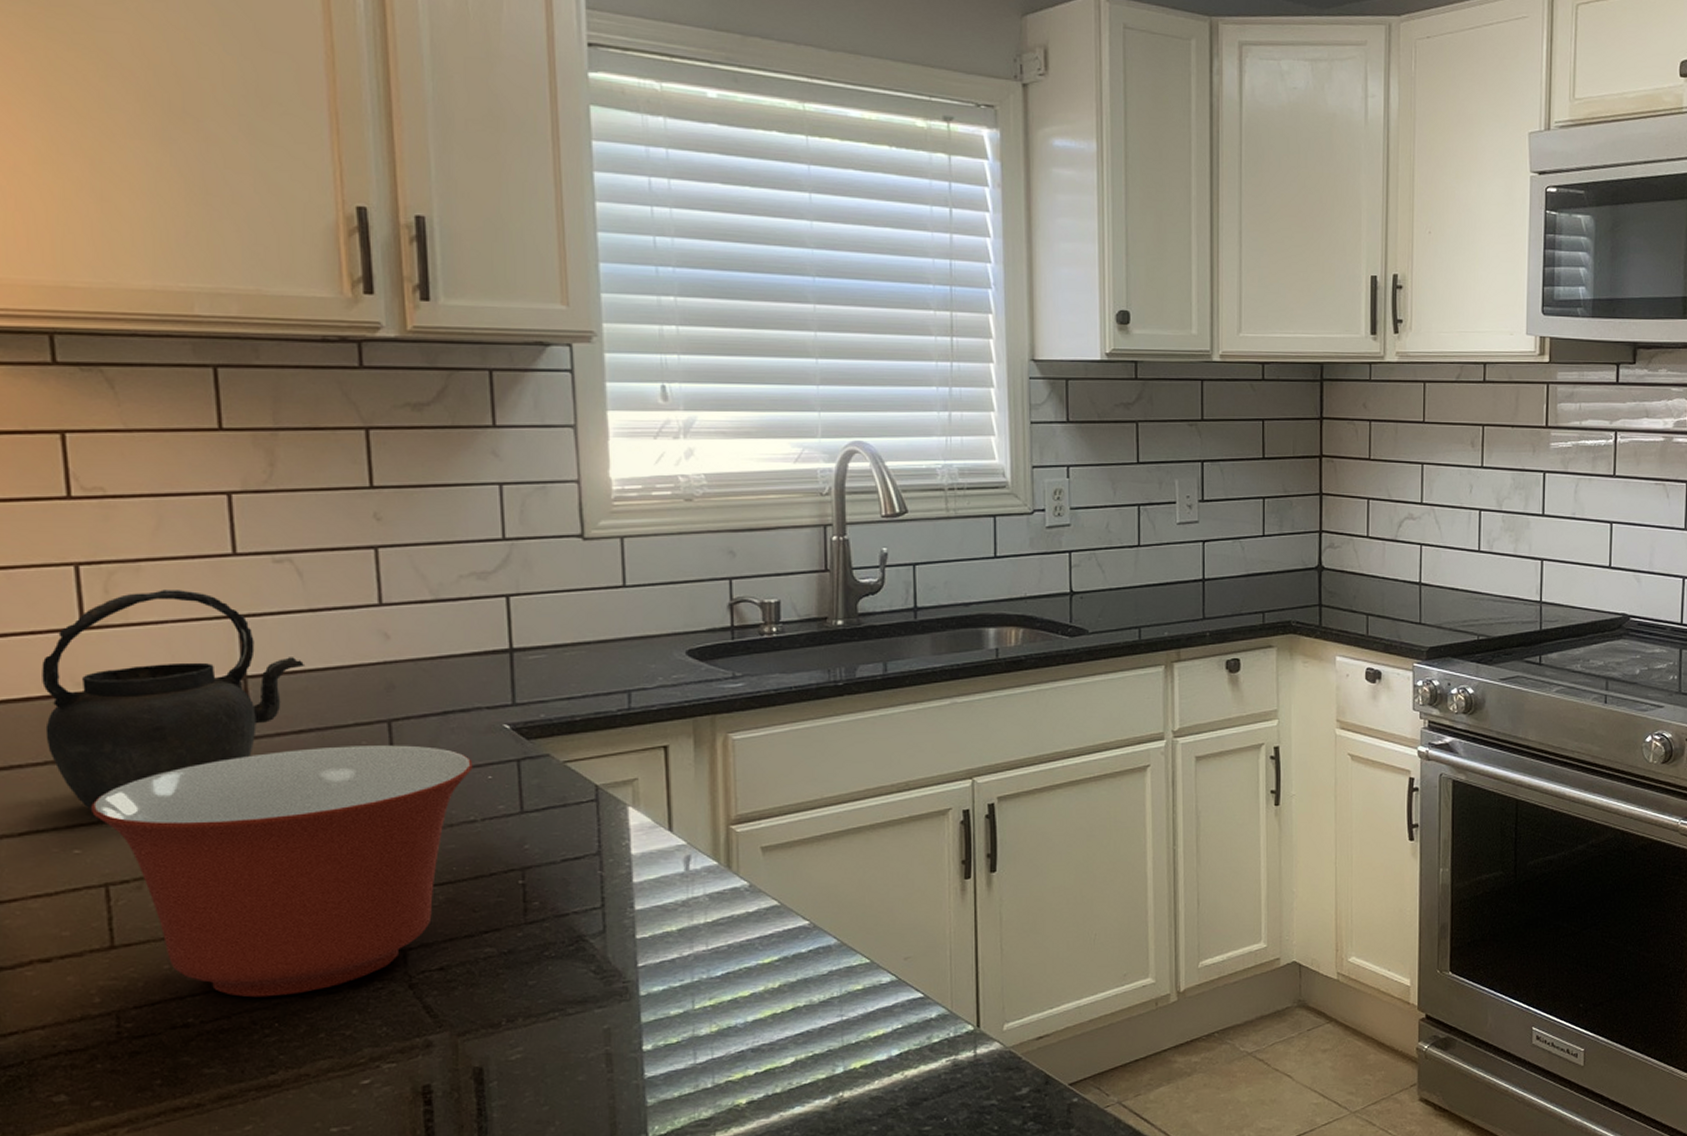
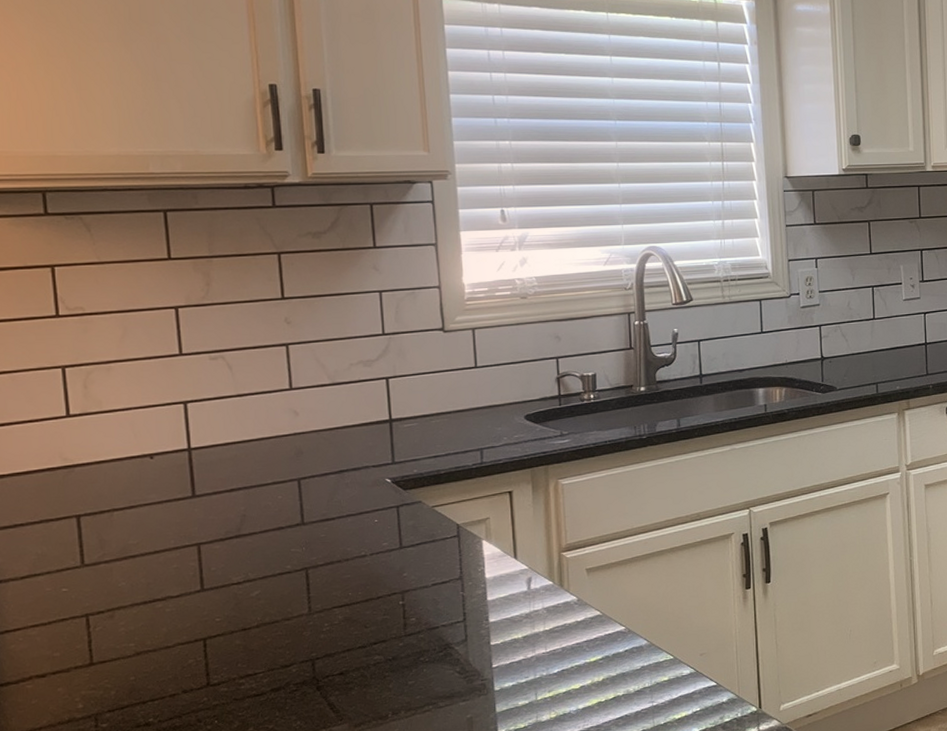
kettle: present [42,590,306,813] -> none [38,383,235,559]
mixing bowl: present [90,745,473,998] -> none [74,498,363,701]

